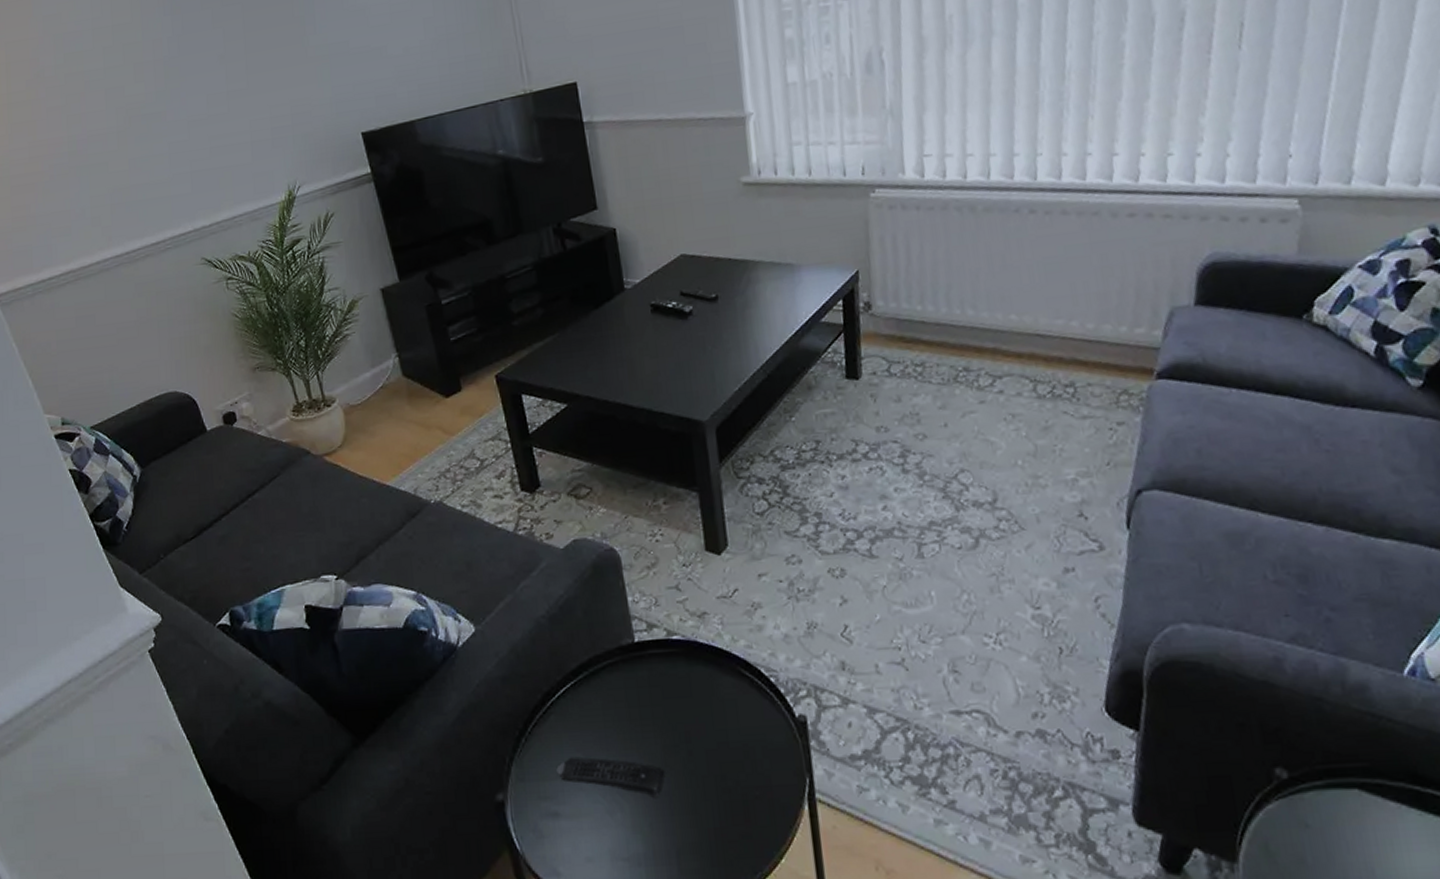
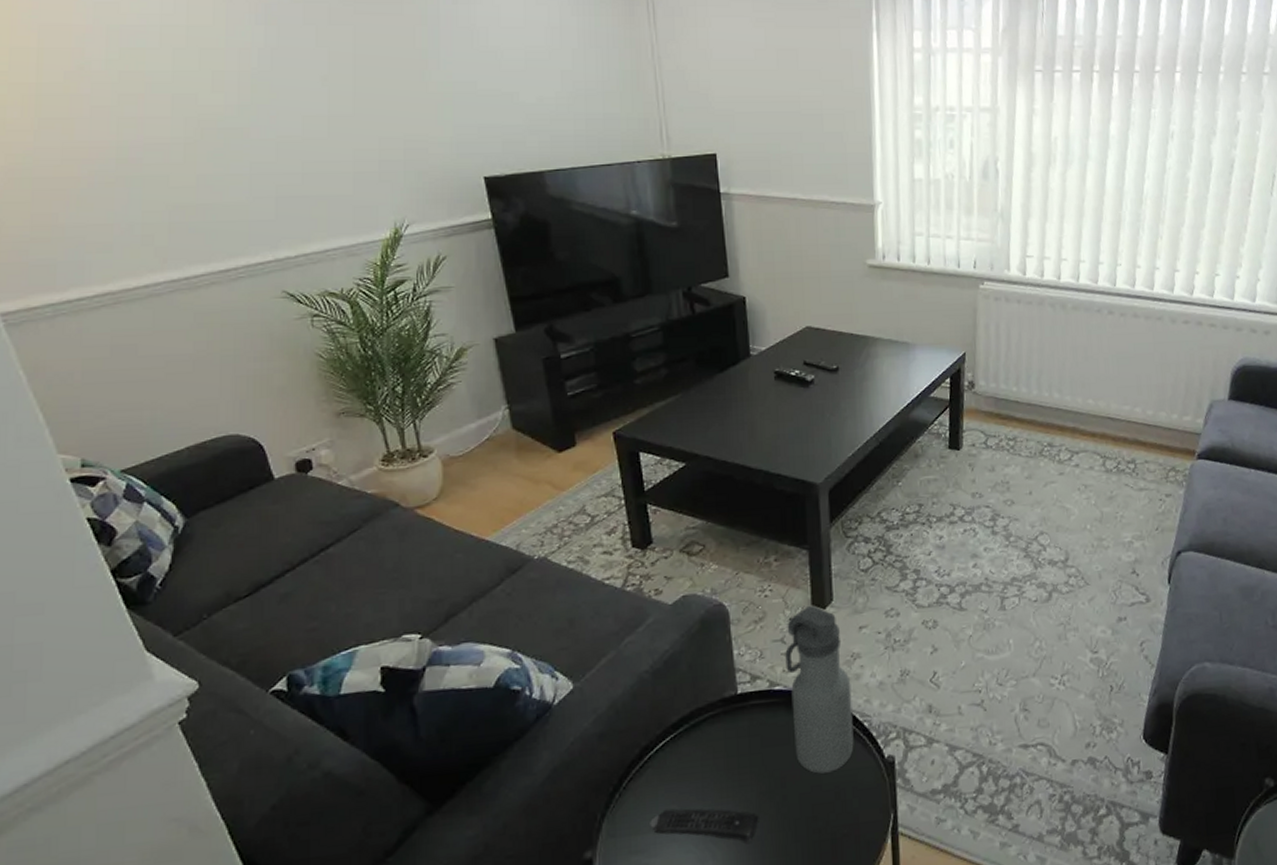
water bottle: none [681,550,761,730] -> present [785,605,854,774]

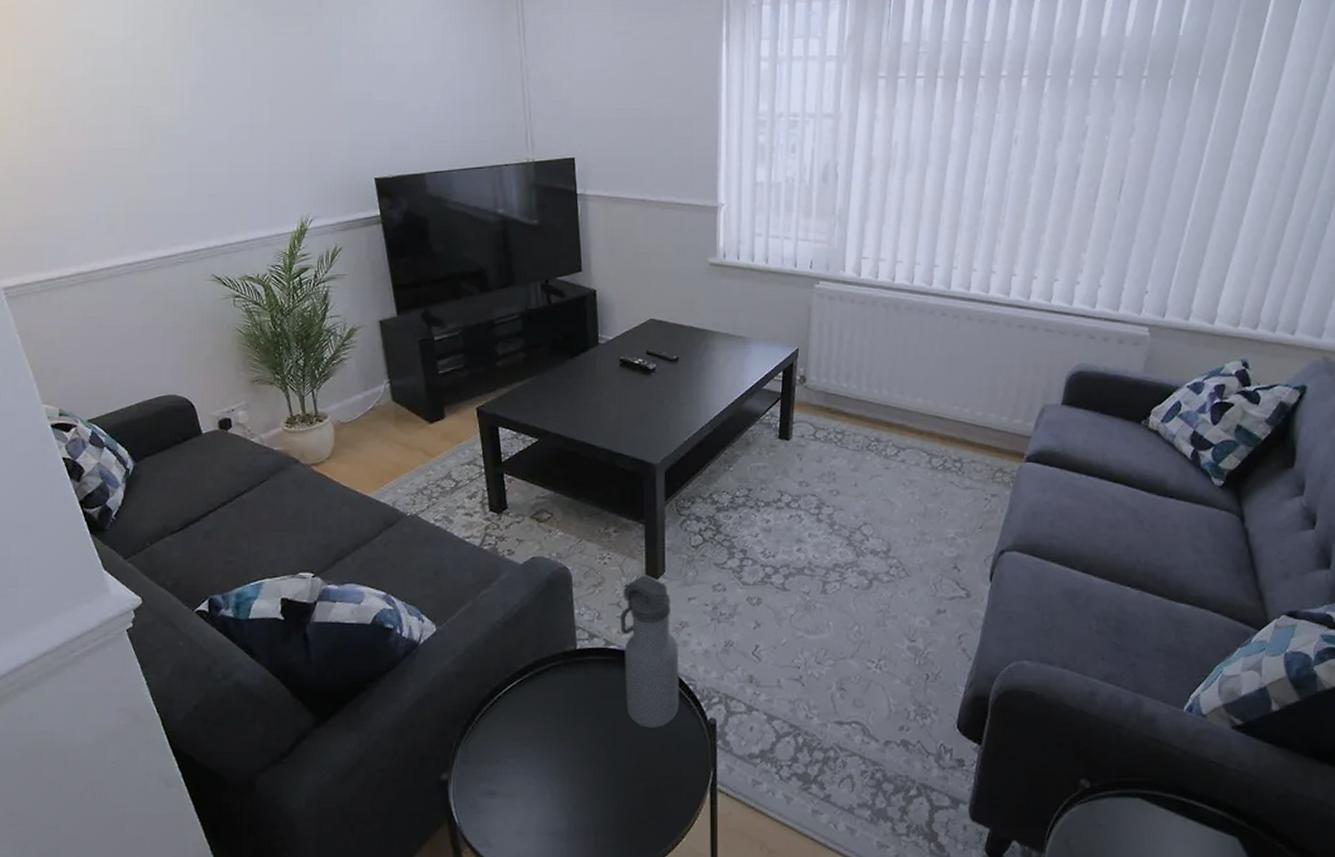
remote control: present [650,808,759,843] -> none [497,746,592,782]

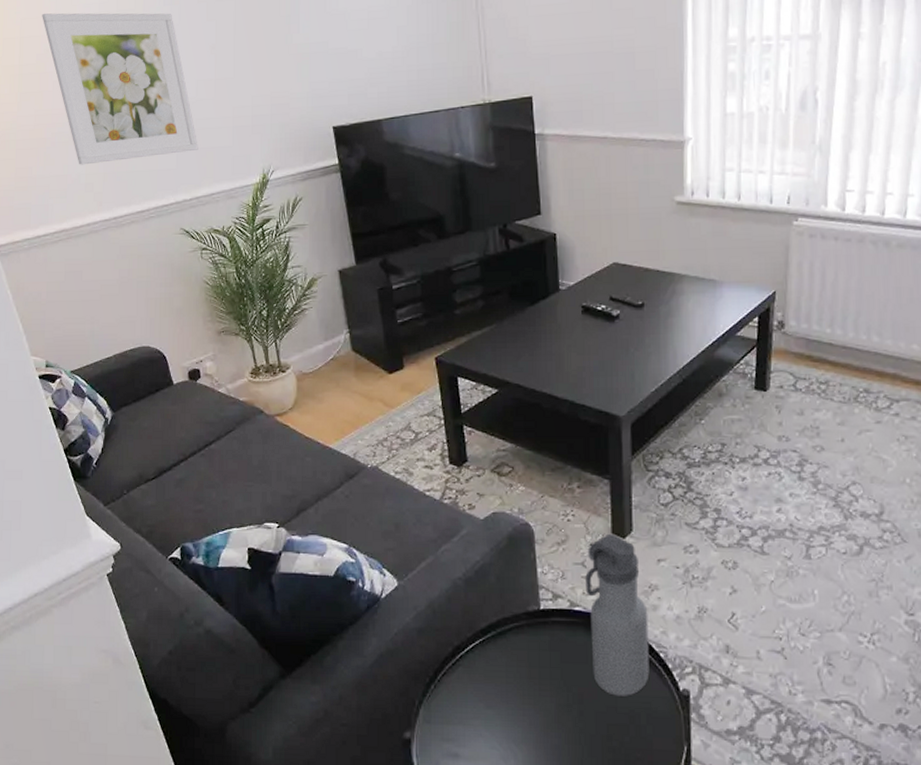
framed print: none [58,45,232,206] -> present [42,13,198,165]

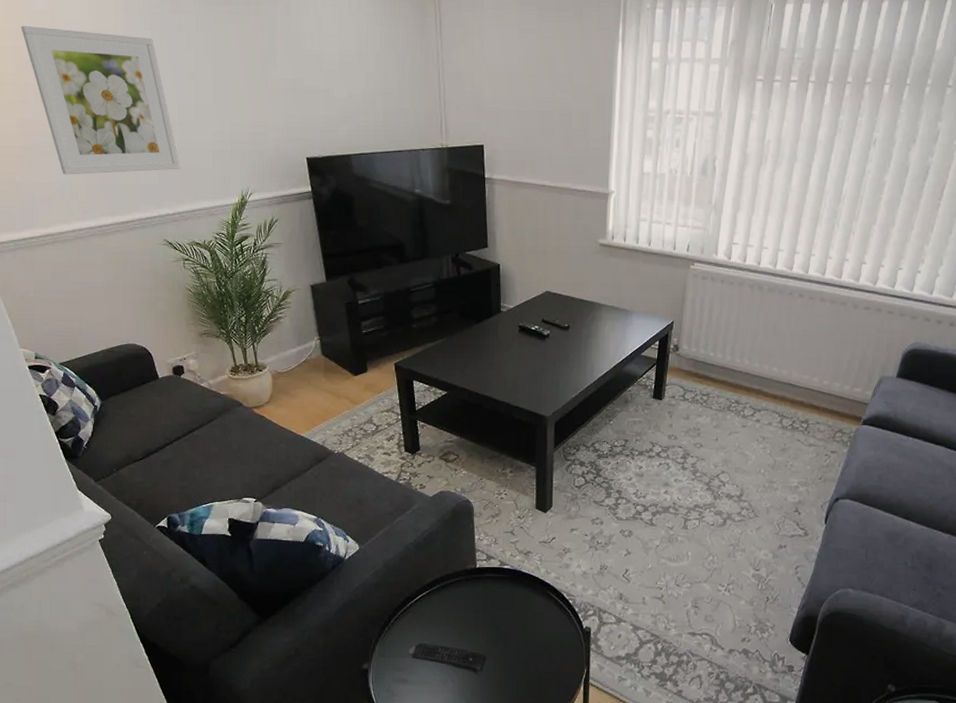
remote control: none [460,707,557,750] -> present [409,644,487,674]
water bottle: present [585,533,650,696] -> none [513,509,562,633]

